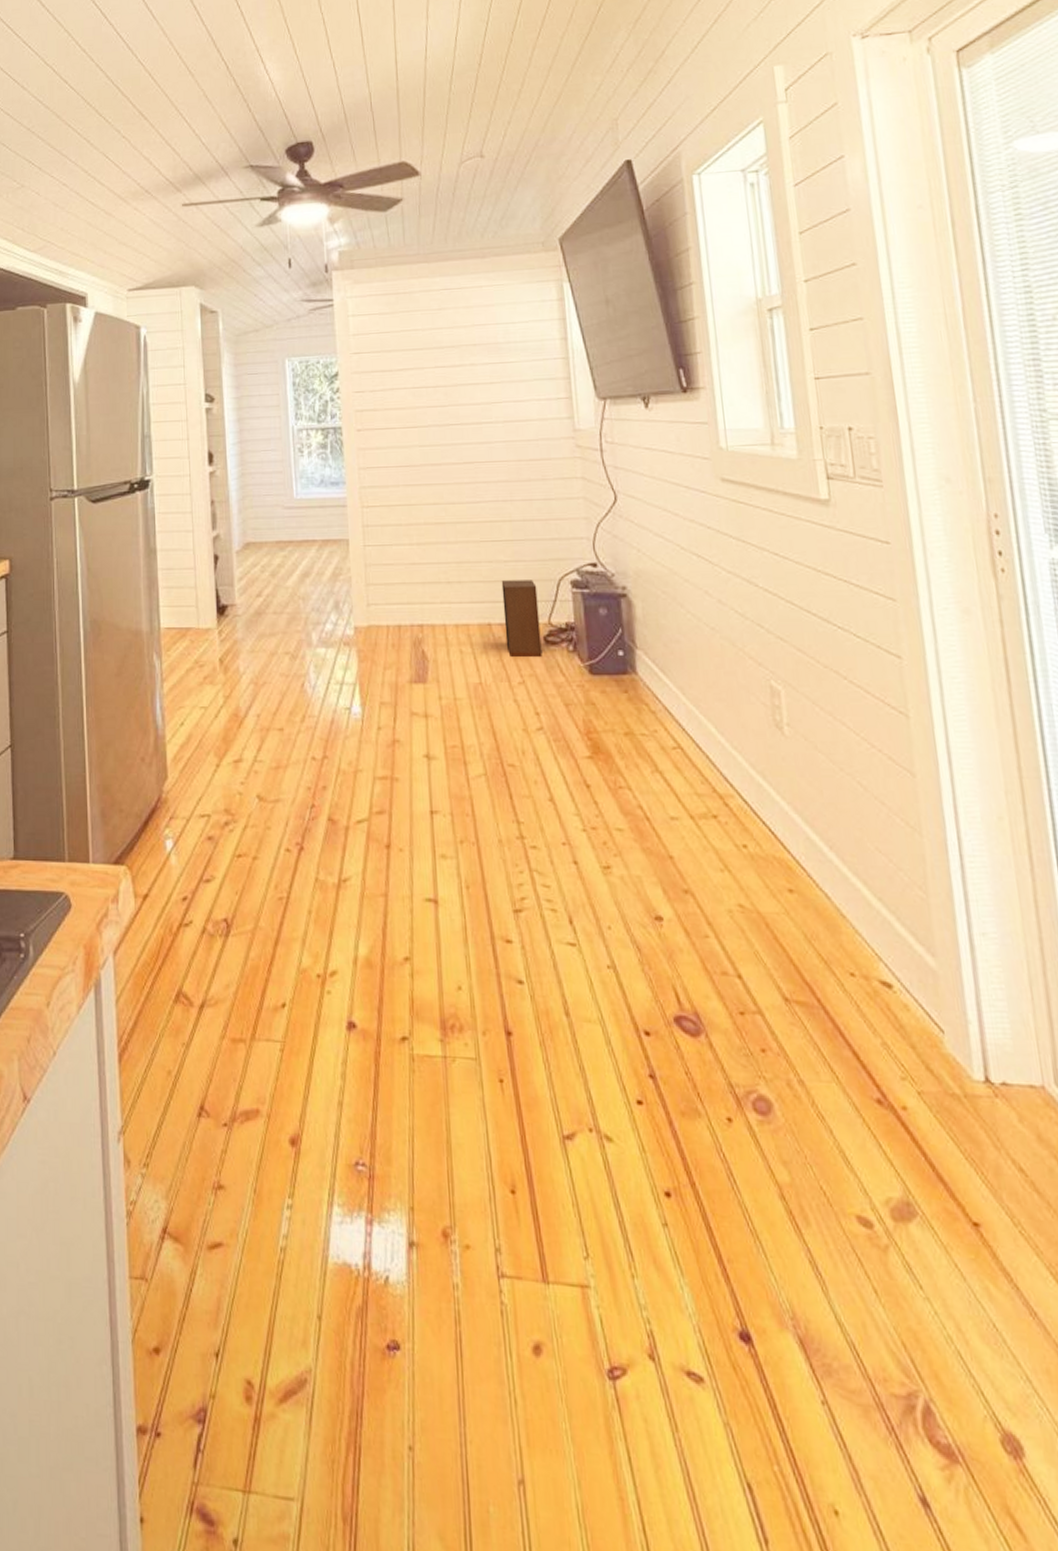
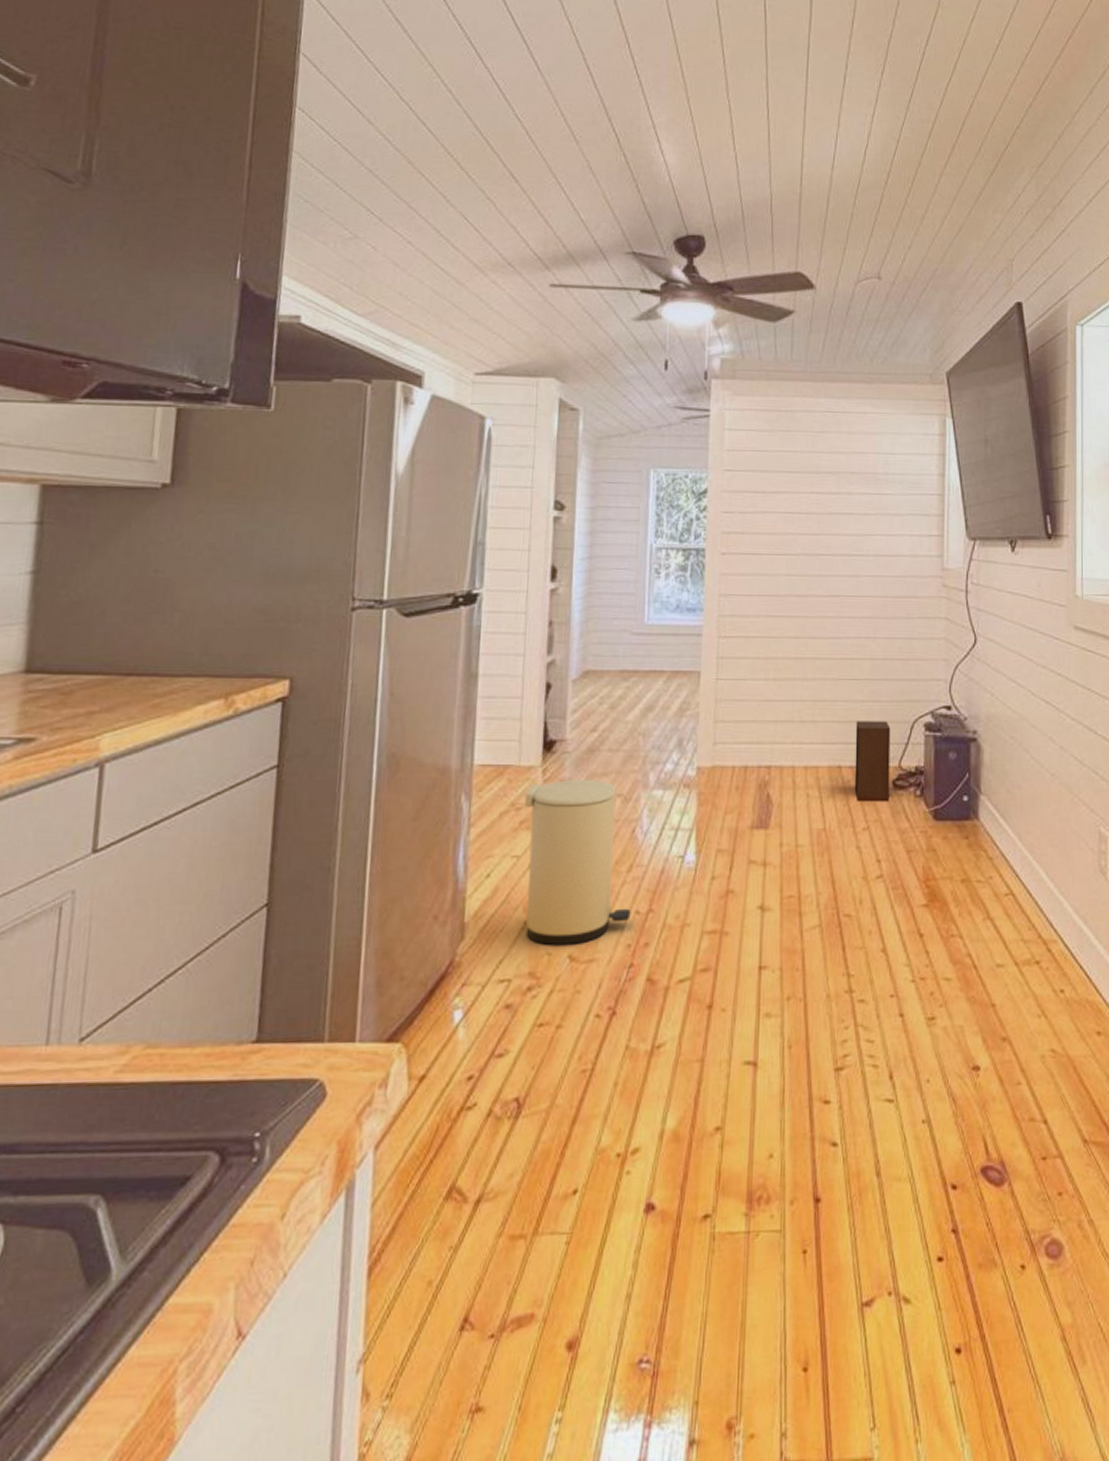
pedal bin: none [205,640,308,787] -> present [524,780,631,946]

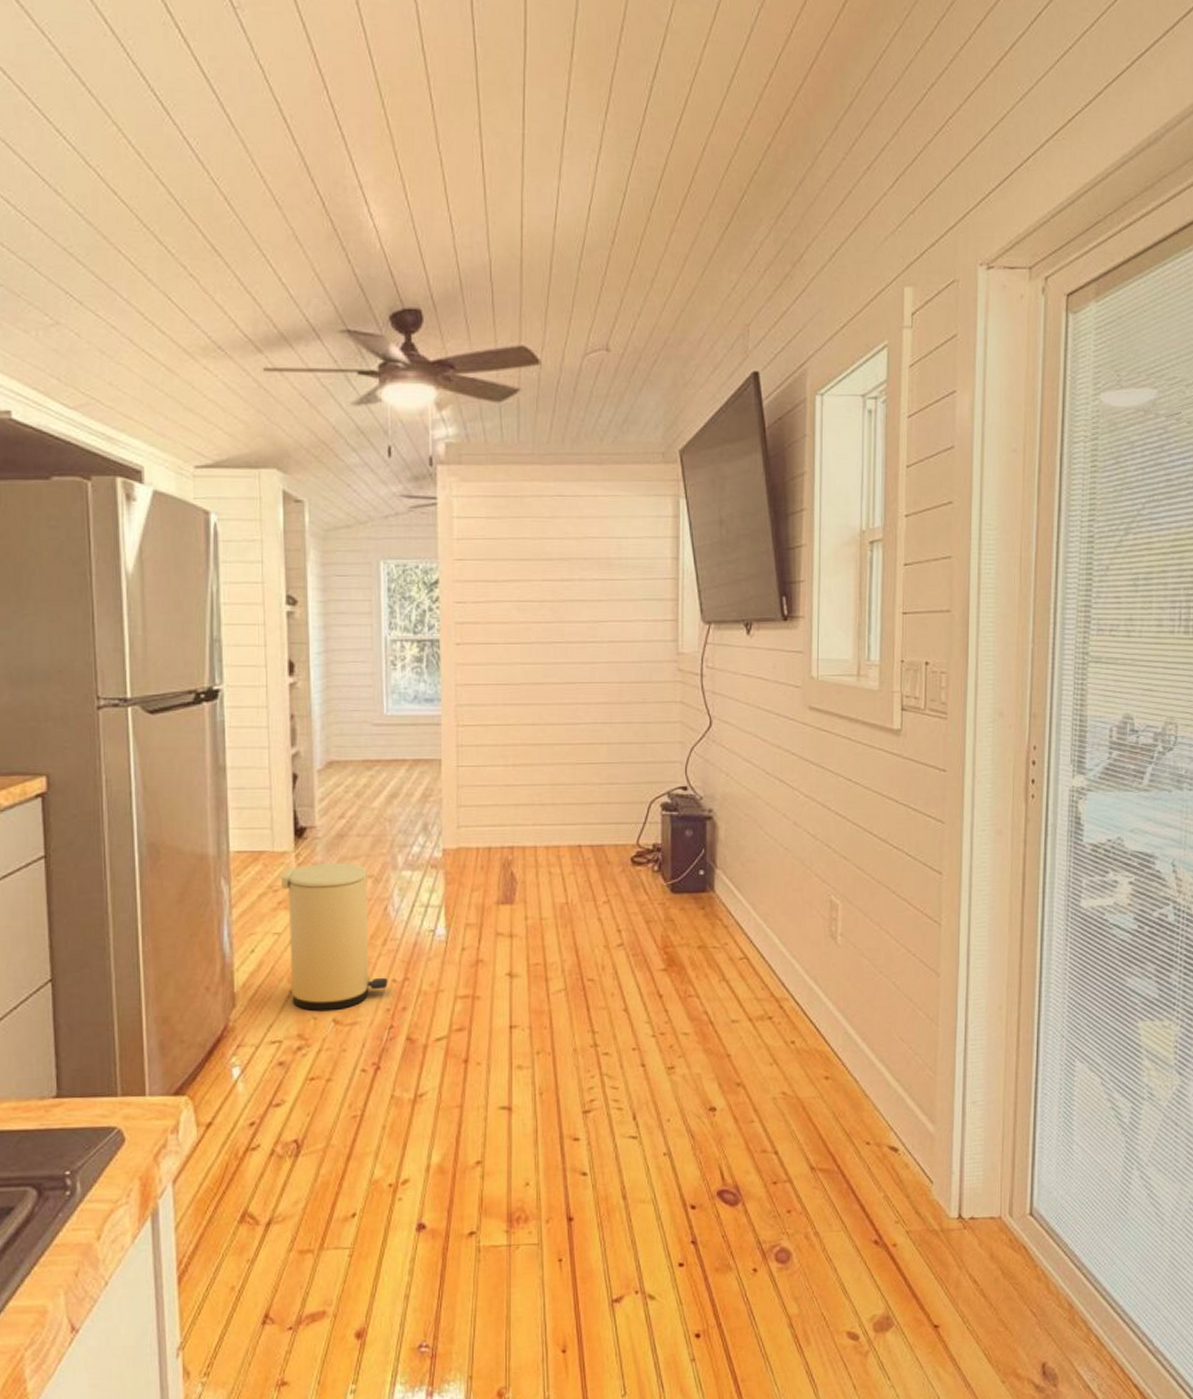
speaker: present [854,721,891,803] -> none [594,802,628,878]

